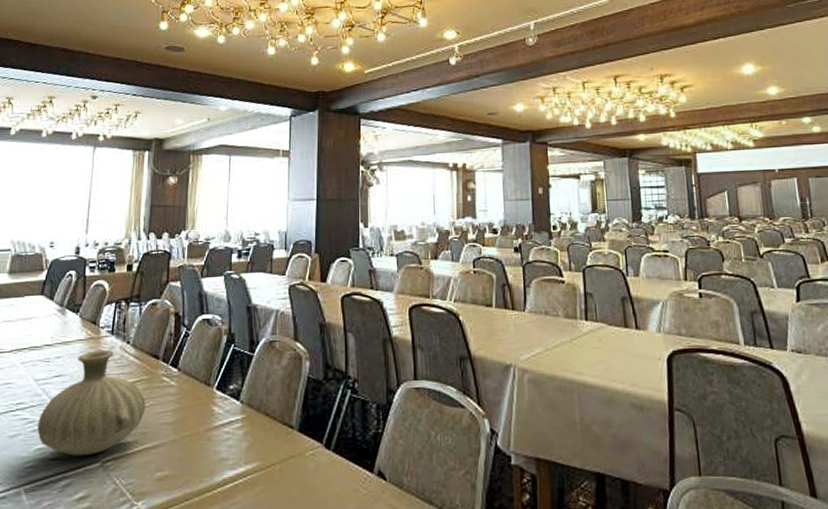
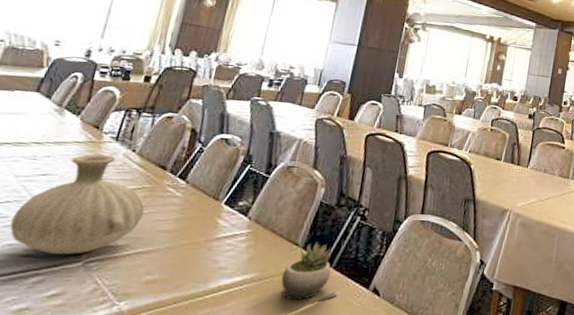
succulent plant: none [282,422,342,492] -> present [281,242,338,303]

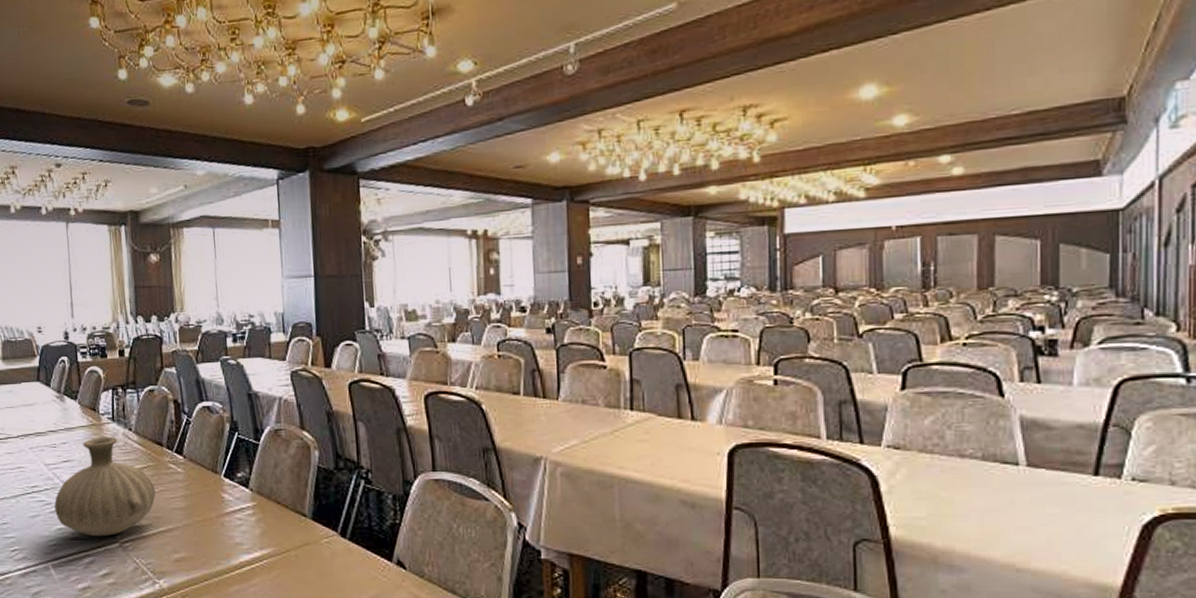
succulent plant: present [281,242,338,303] -> none [297,511,360,578]

